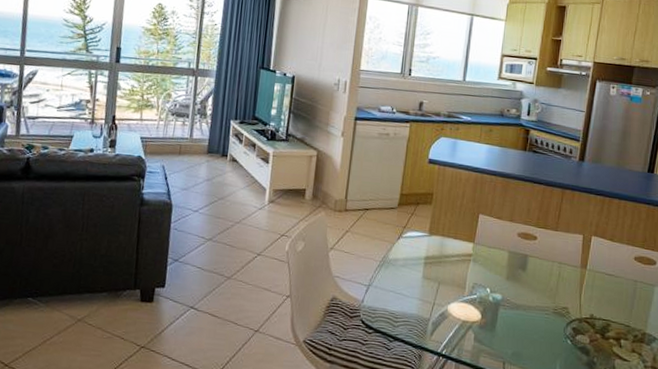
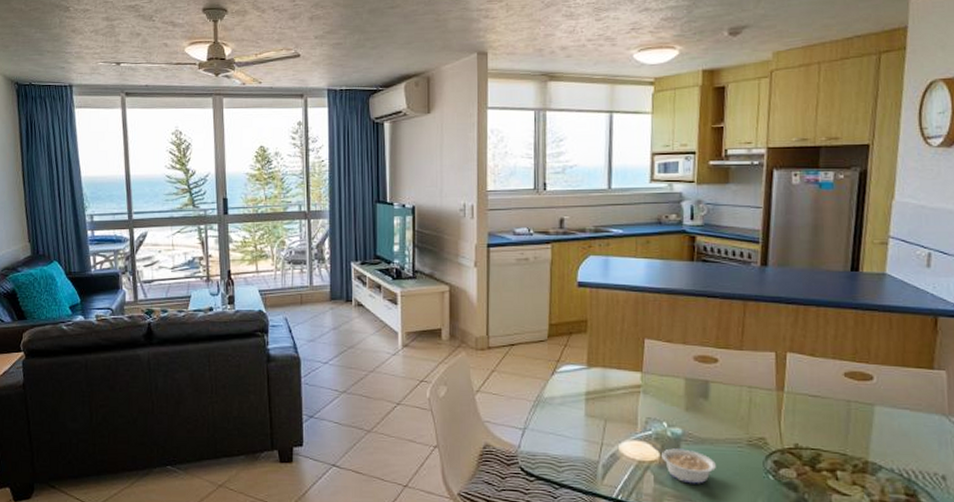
legume: none [476,307,526,345] -> present [652,445,716,484]

